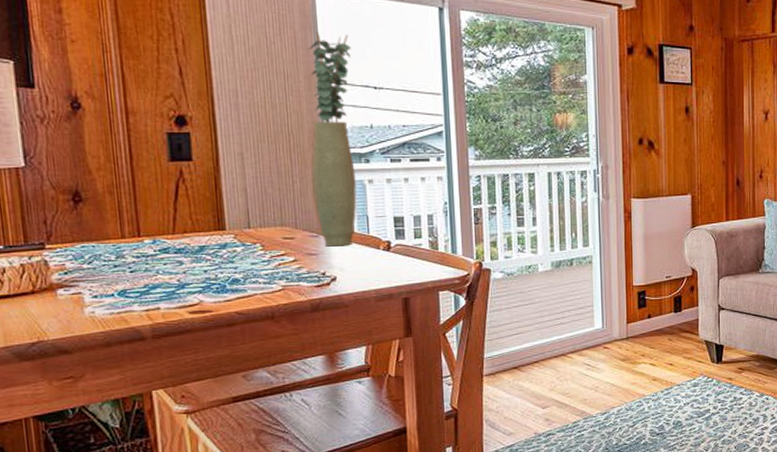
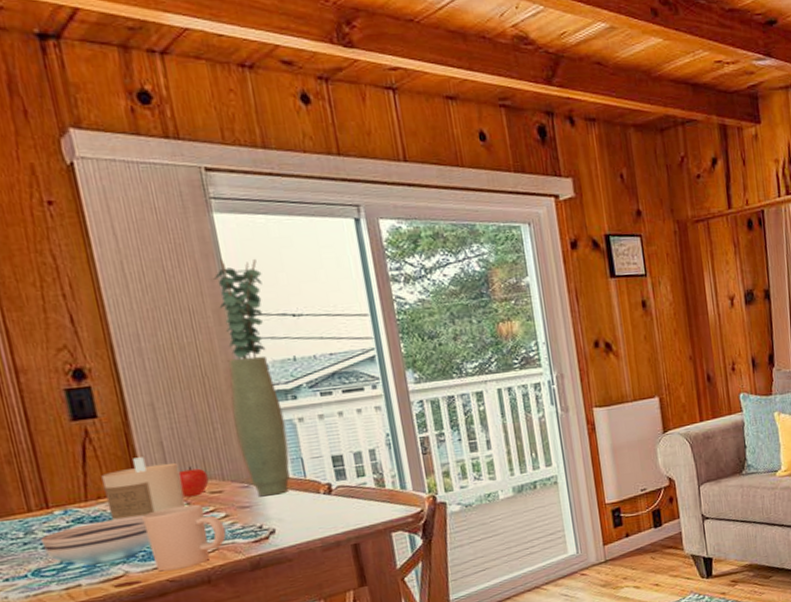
bowl: none [130,252,226,293] -> present [41,515,151,566]
candle: none [189,200,261,254] -> present [101,457,186,521]
mug: none [221,247,293,305] -> present [142,504,227,573]
fruit: none [257,213,283,240] -> present [178,466,209,498]

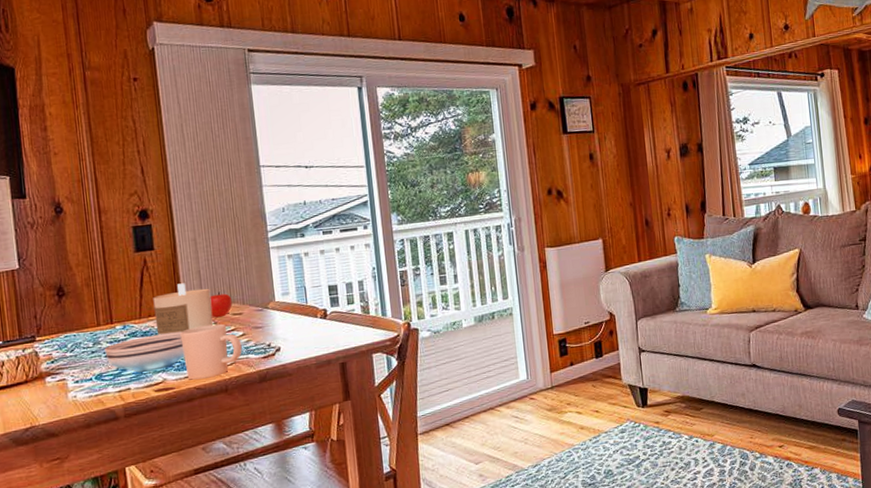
vase: present [213,259,290,497] -> none [248,122,295,319]

